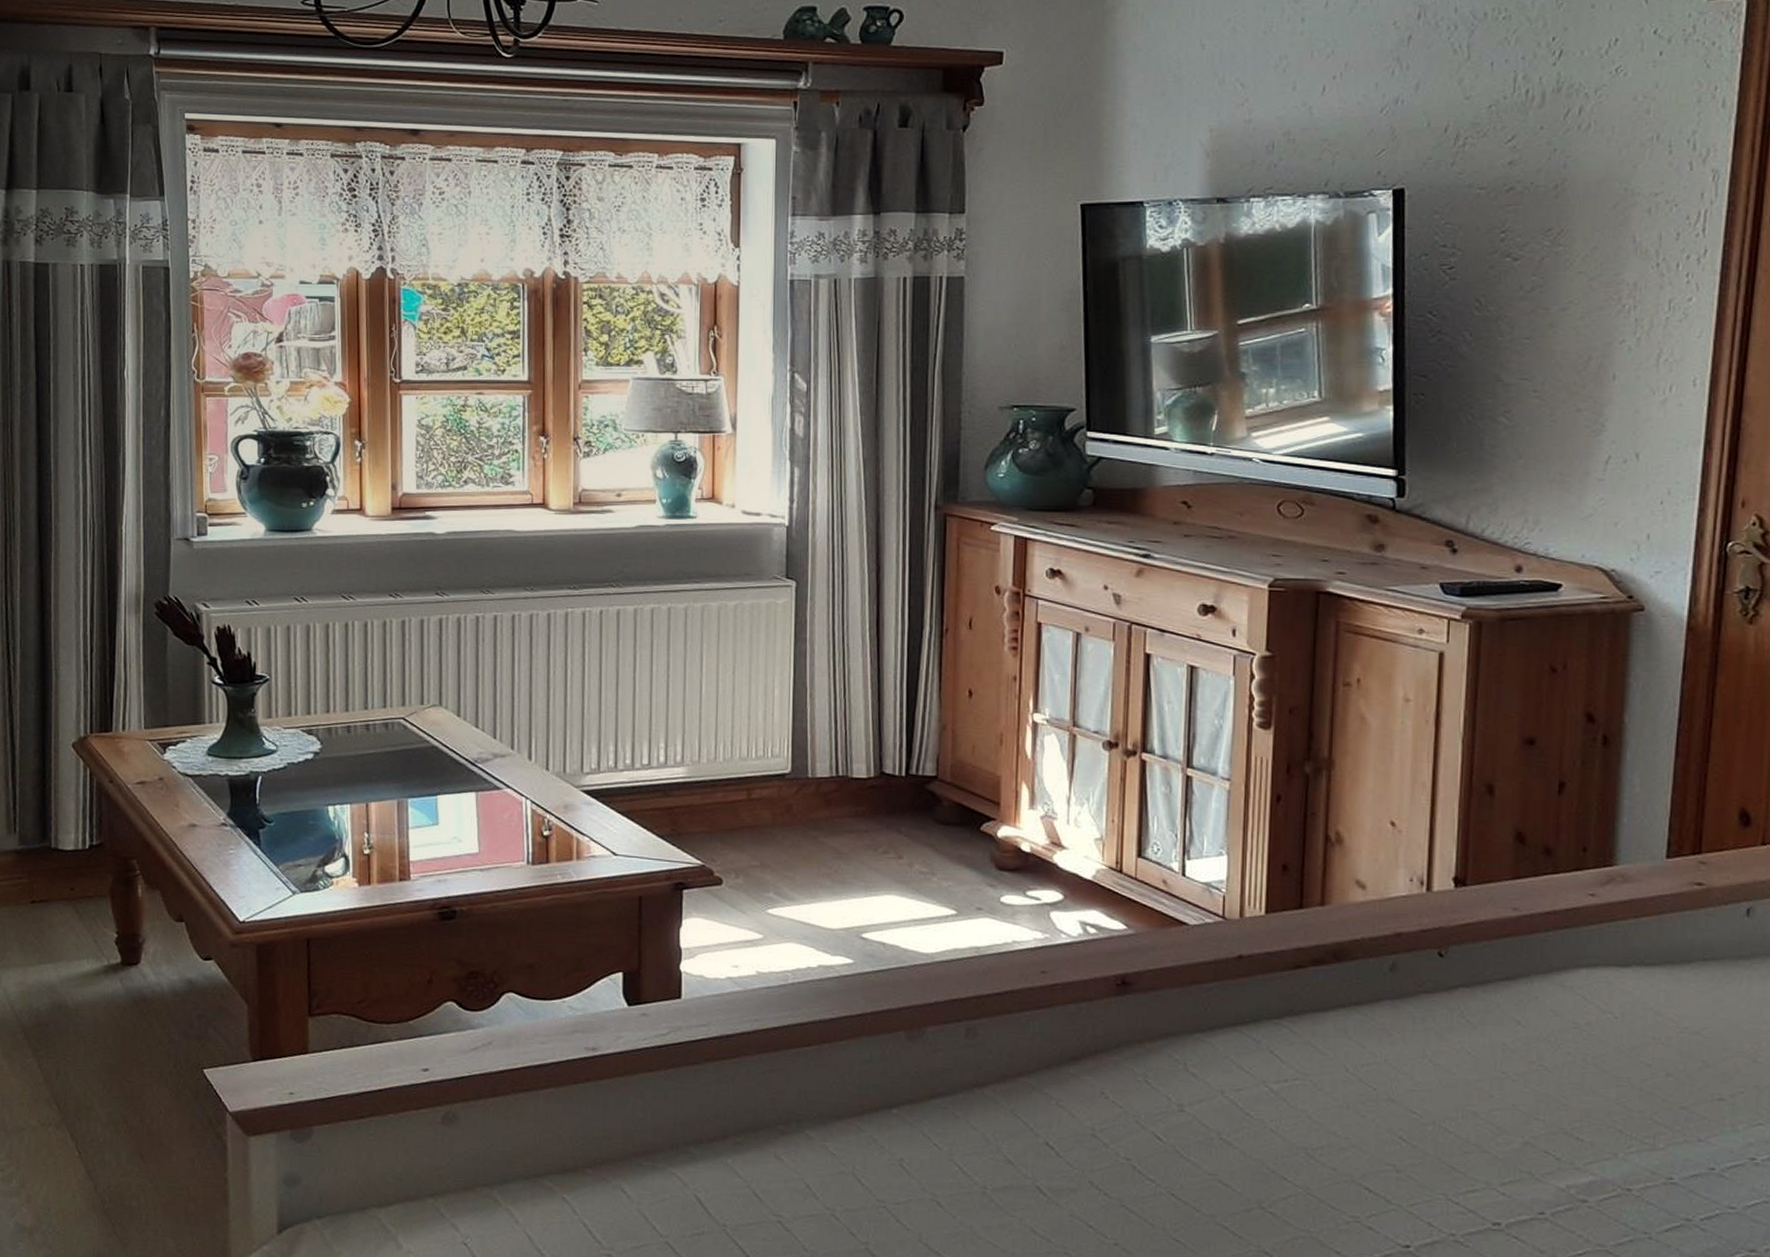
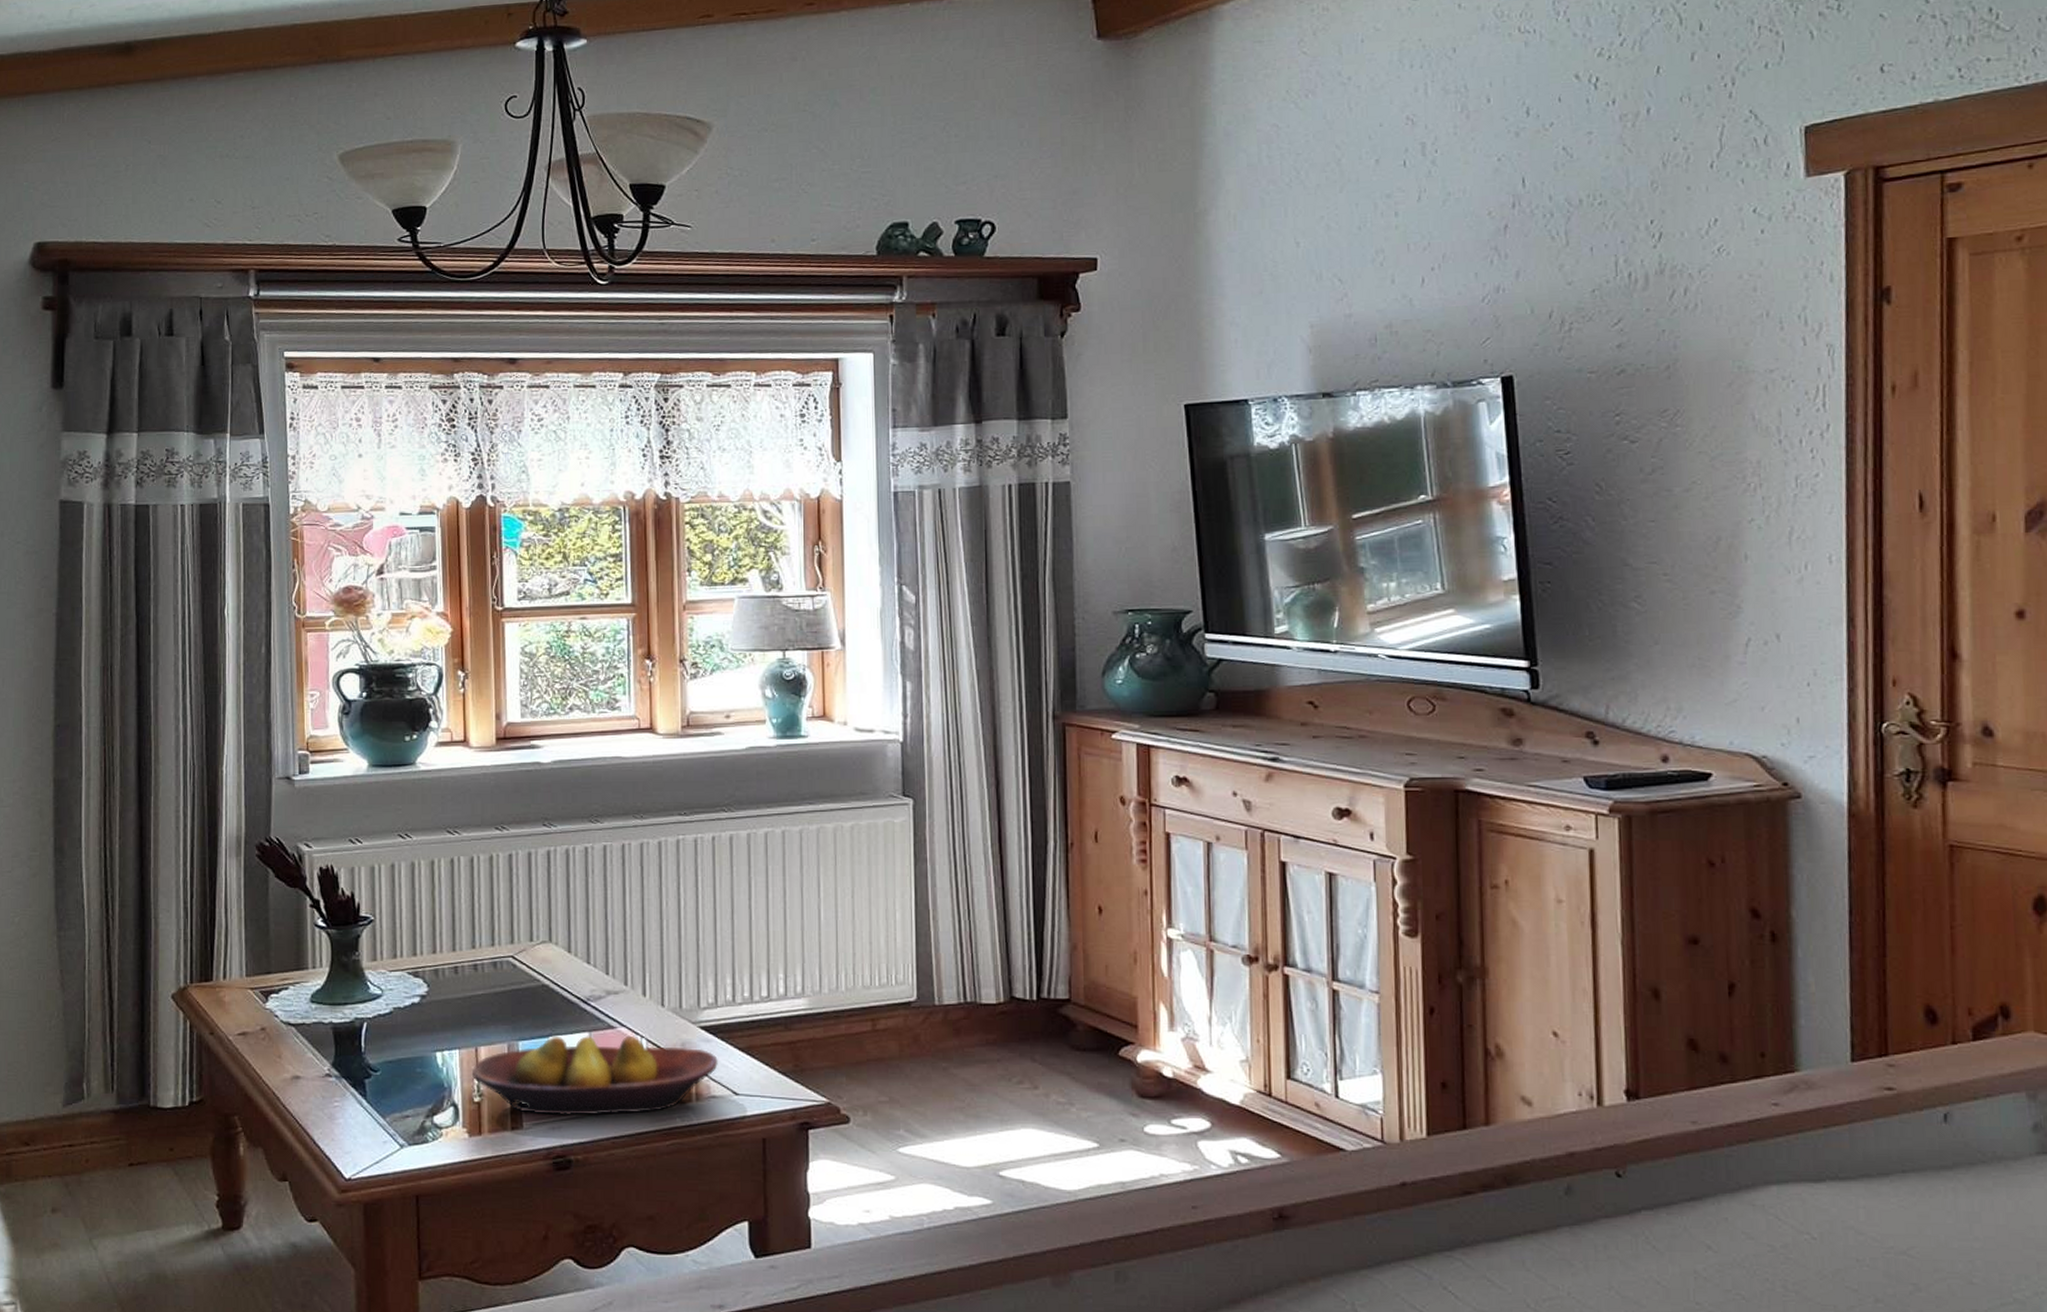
fruit bowl: none [362,795,599,871] -> present [471,1035,718,1116]

